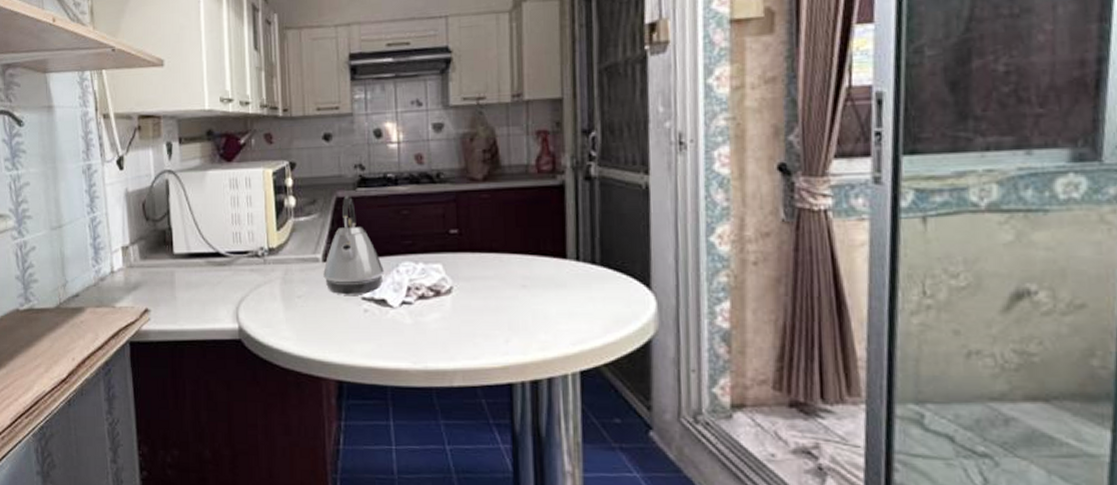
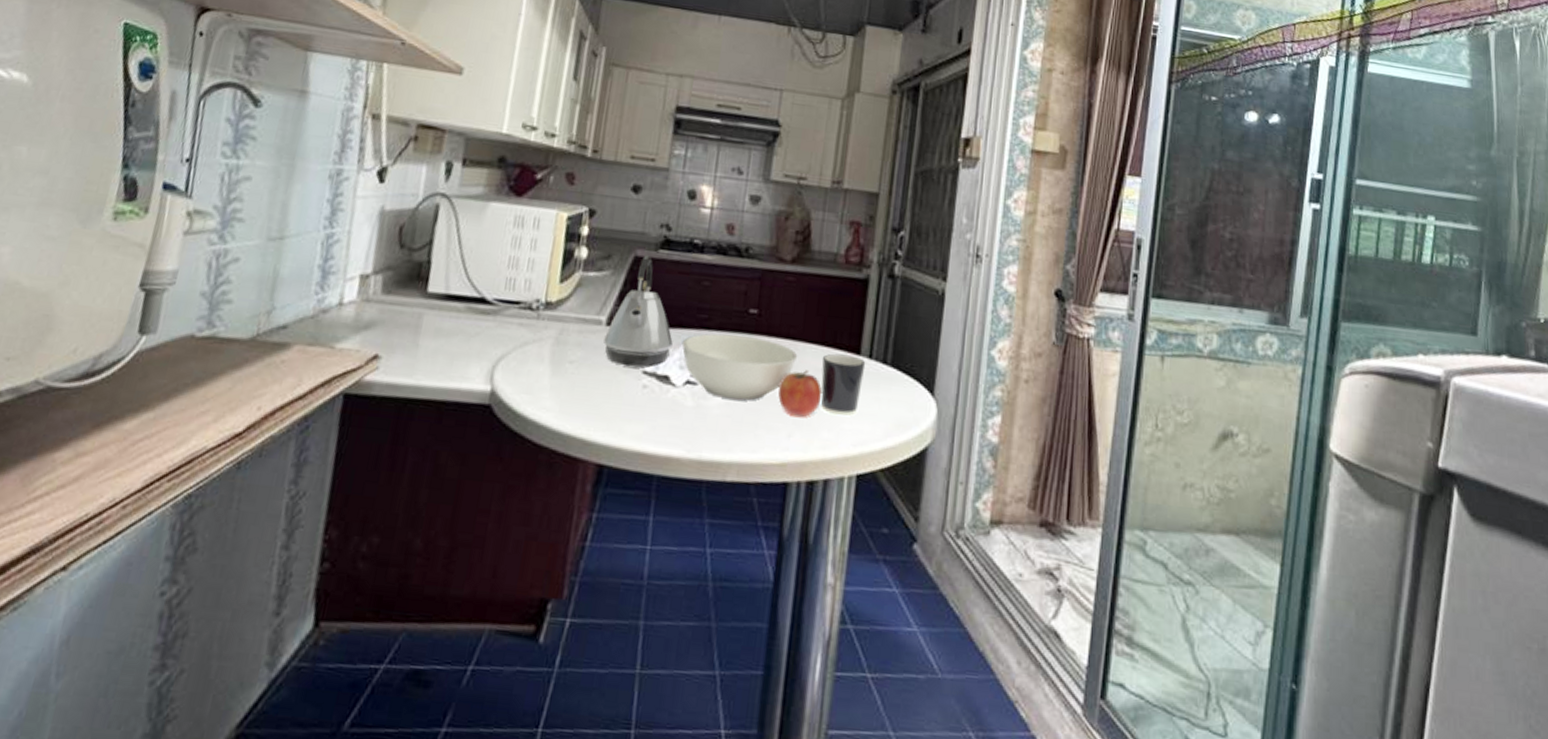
bowl: none [392,255,504,315] -> present [682,333,798,401]
fruit: none [489,279,534,322] -> present [777,370,823,417]
mug: none [528,260,574,318] -> present [820,353,866,417]

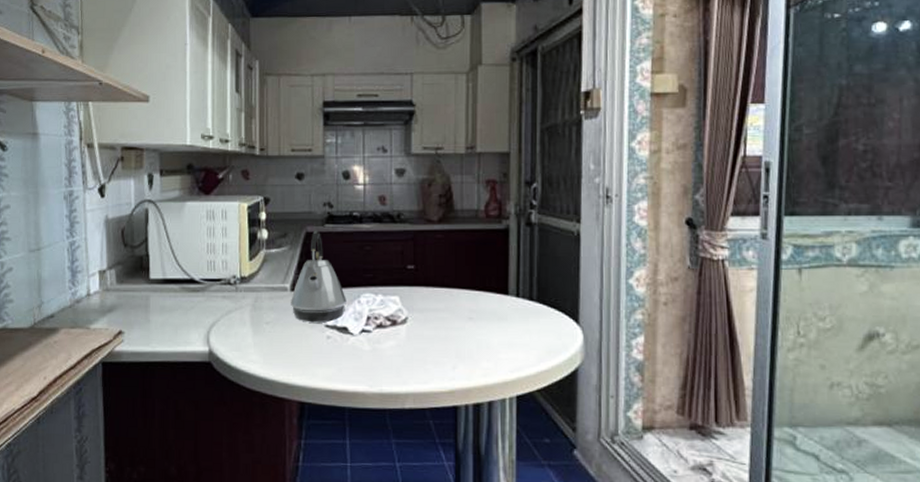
bowl: present [682,333,798,401] -> none [354,289,454,343]
fruit: present [777,370,823,417] -> none [439,312,479,351]
mug: present [820,353,866,417] -> none [475,296,514,348]

